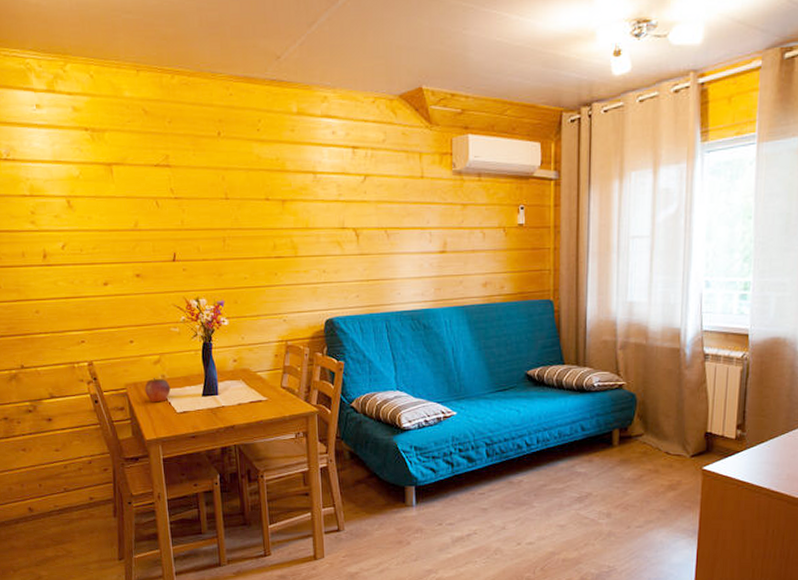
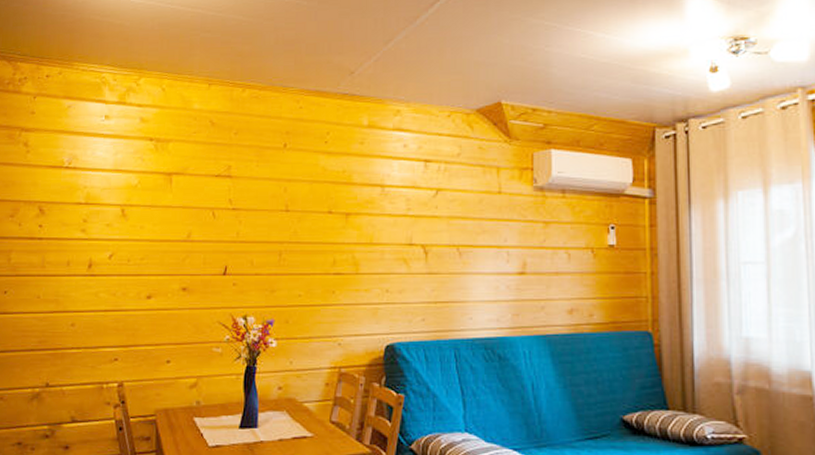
fruit: present [144,378,171,403] -> none [176,404,205,433]

